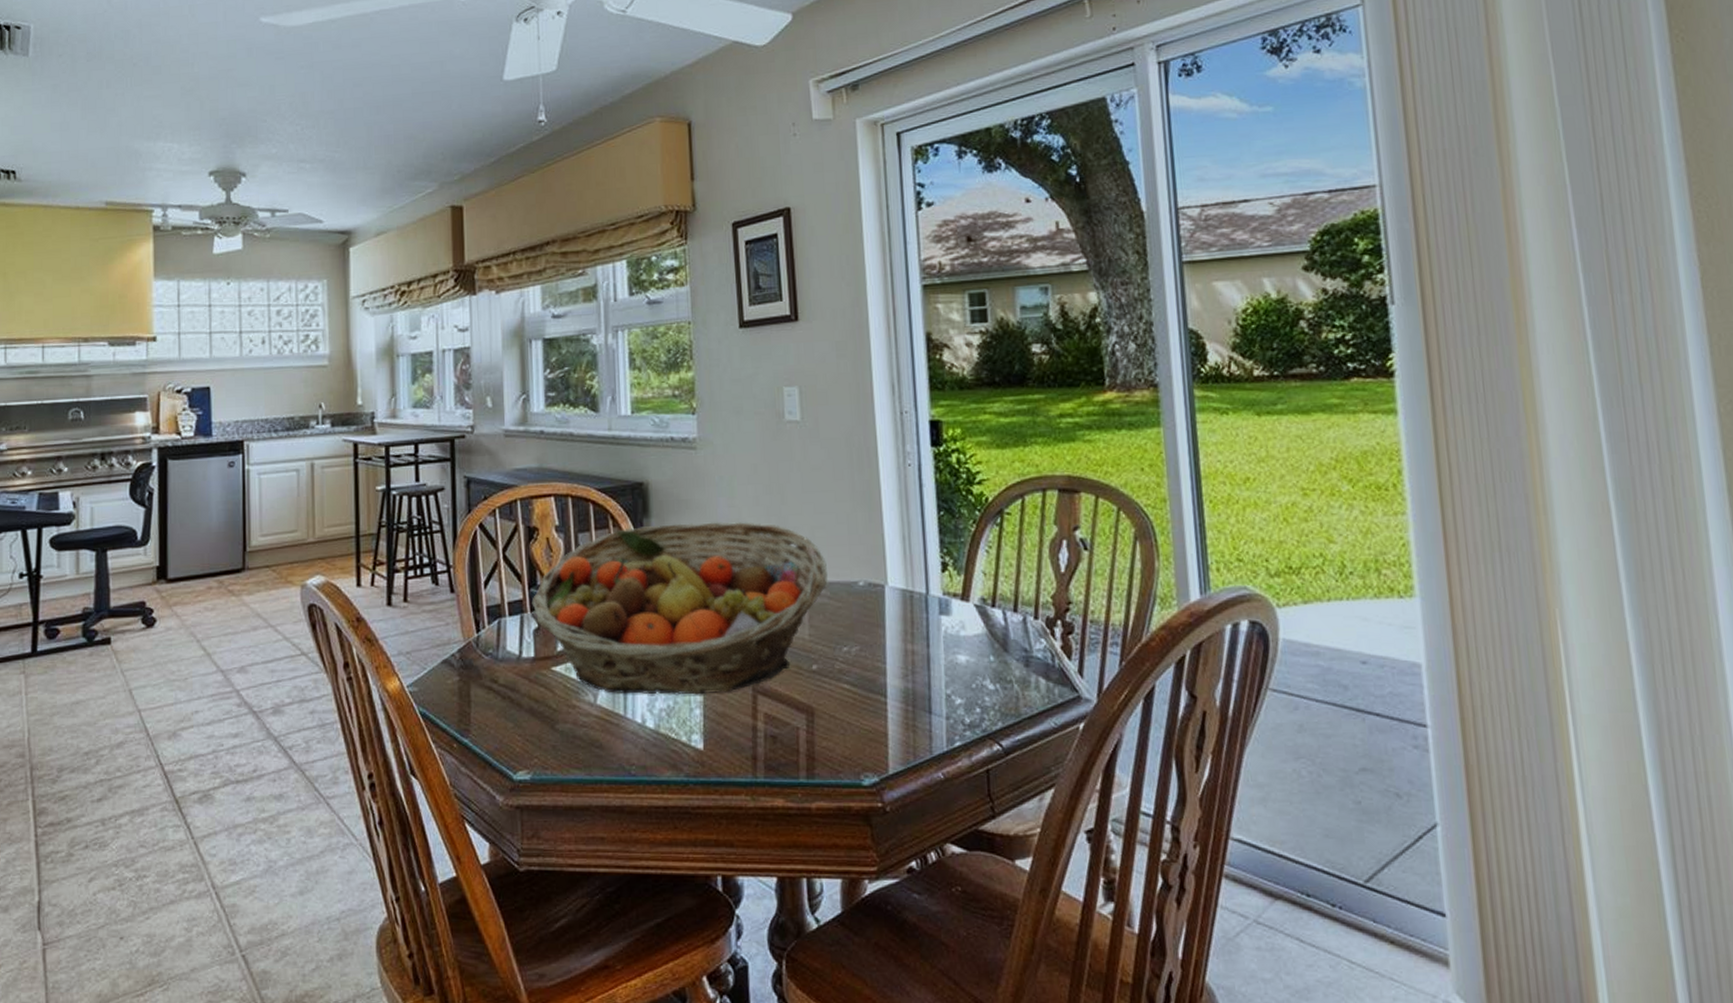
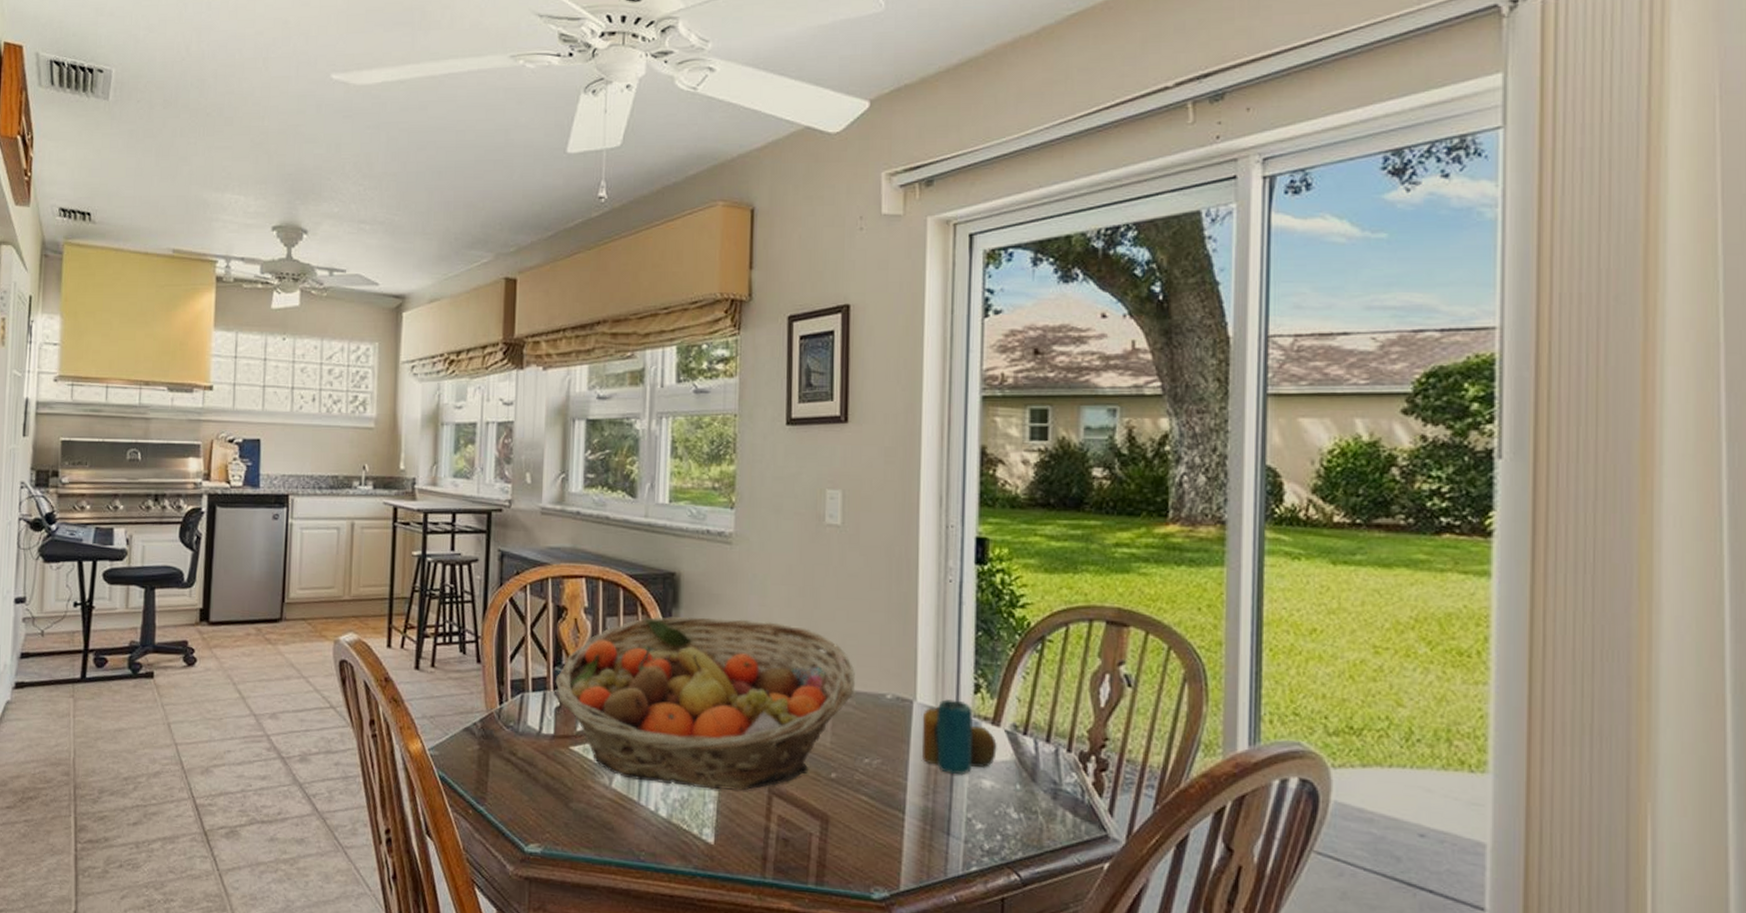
candle: none [894,580,969,653] -> present [922,699,997,774]

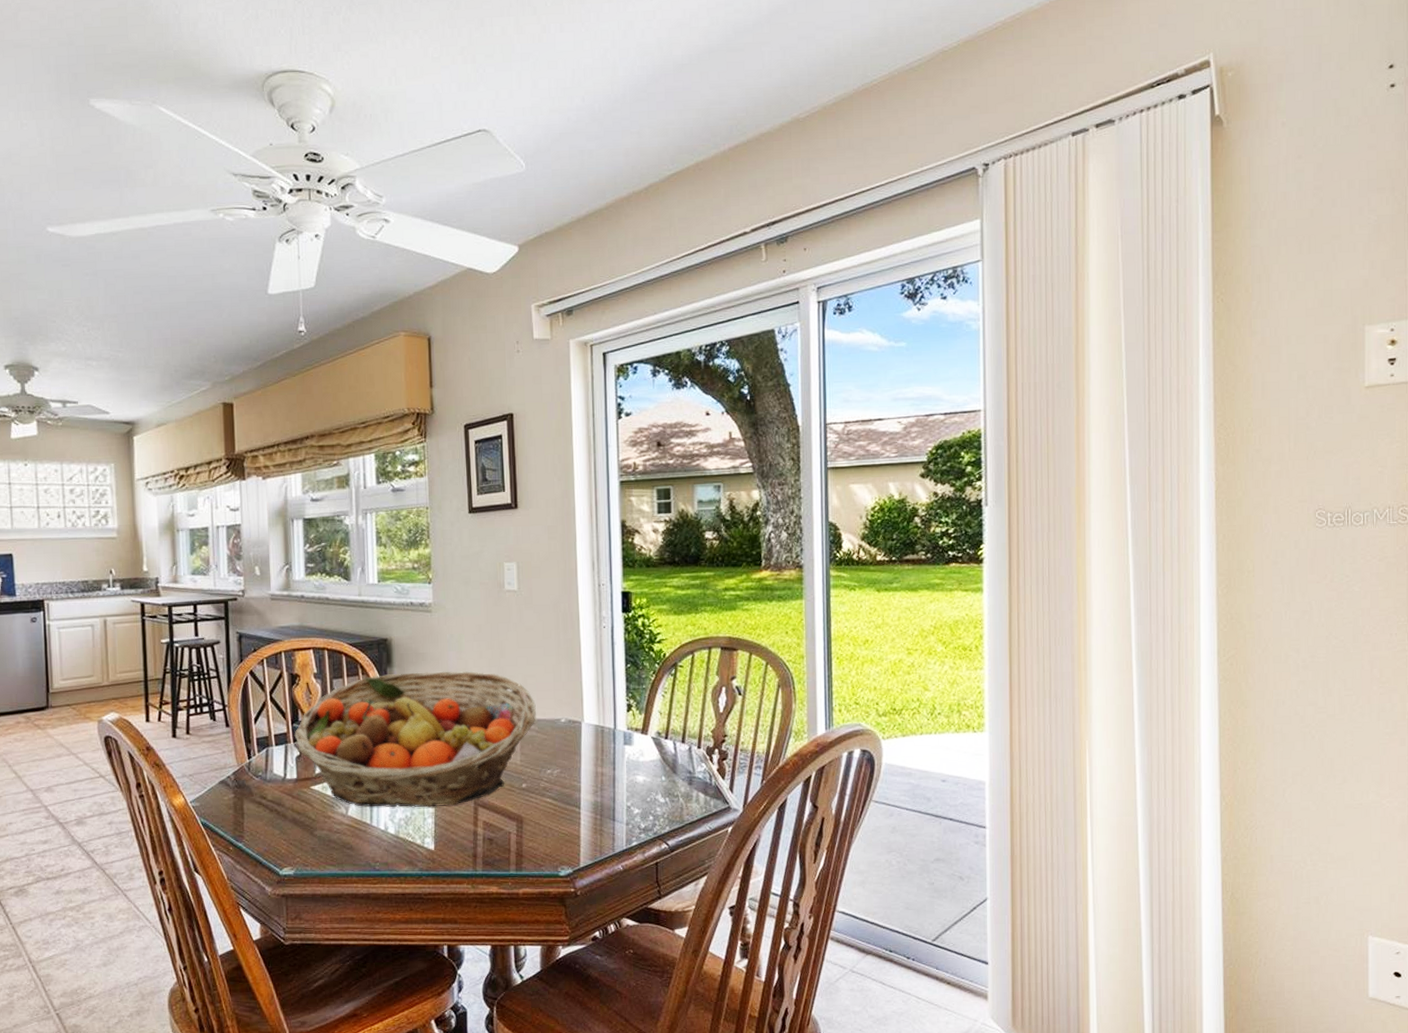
candle: present [922,699,997,774] -> none [589,718,646,774]

